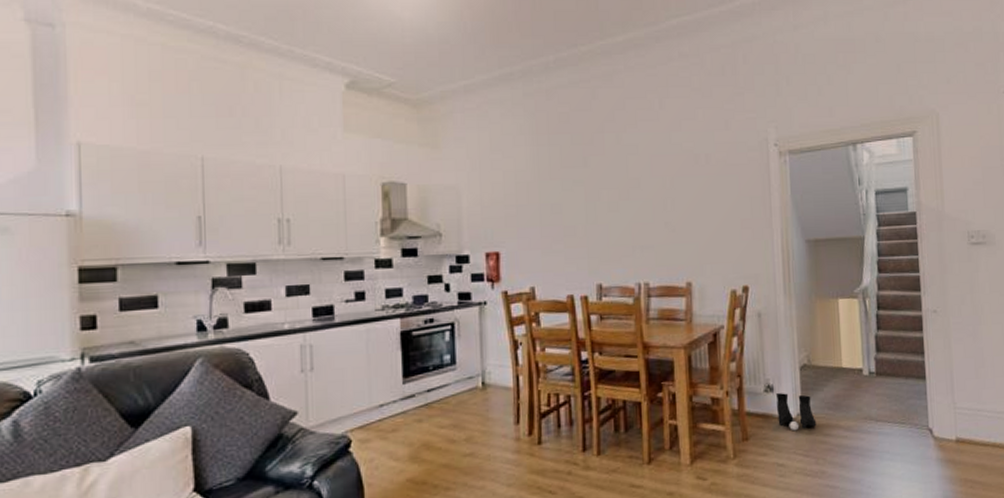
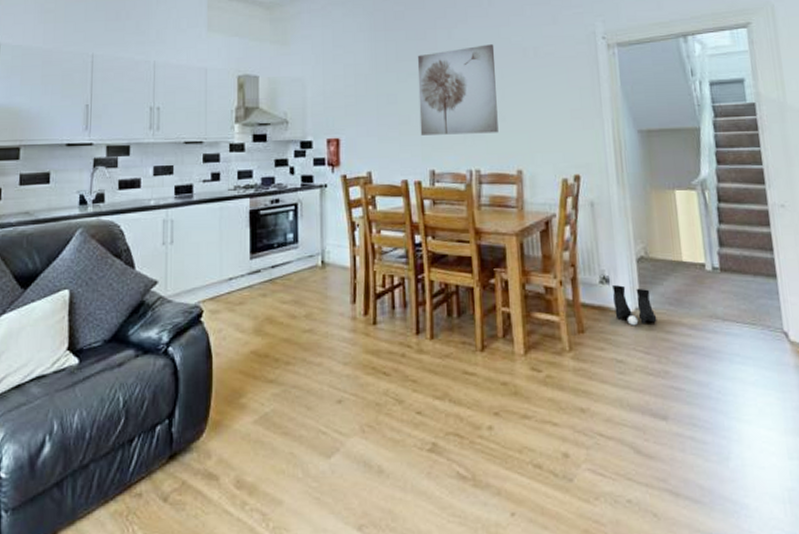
wall art: none [583,150,668,248] -> present [417,44,499,135]

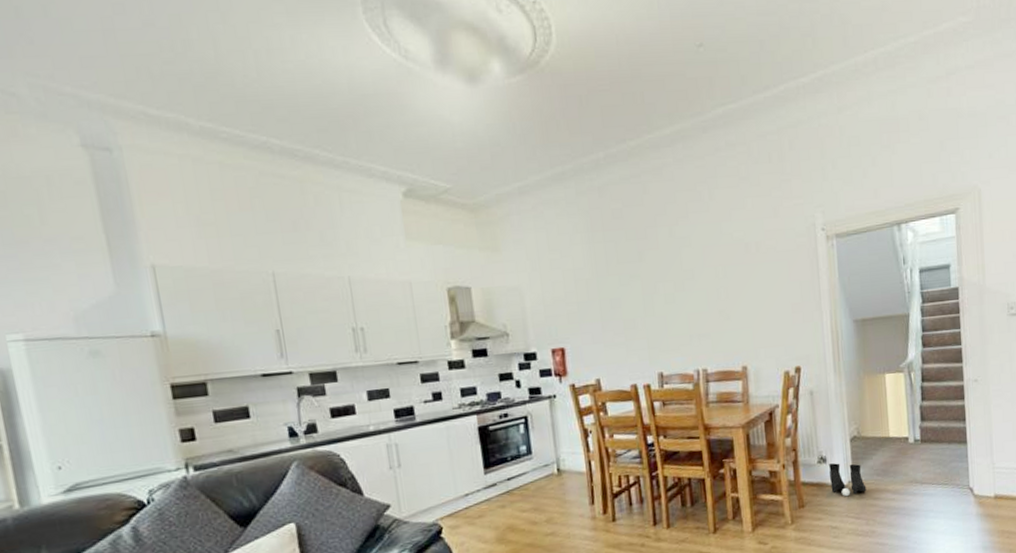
wall art: present [417,44,499,135] -> none [639,241,723,339]

